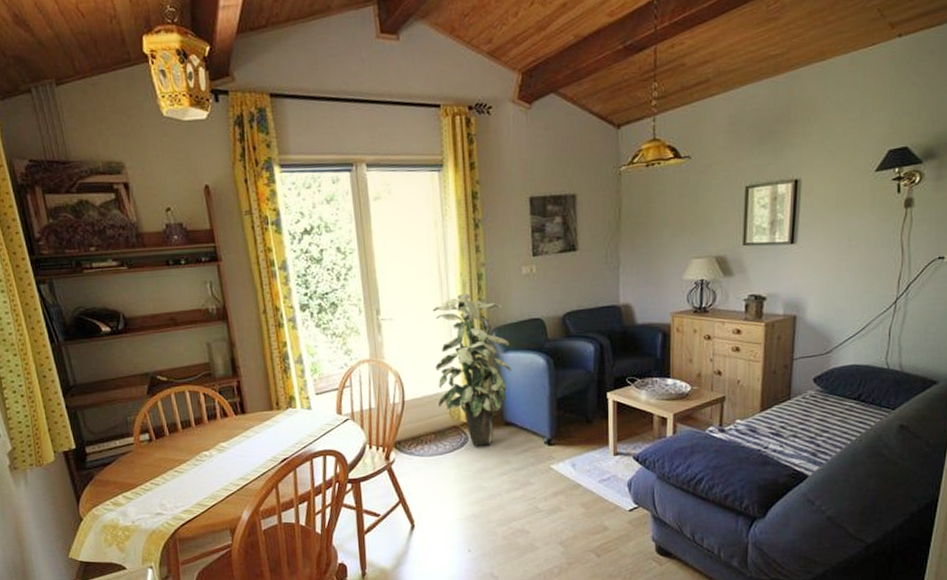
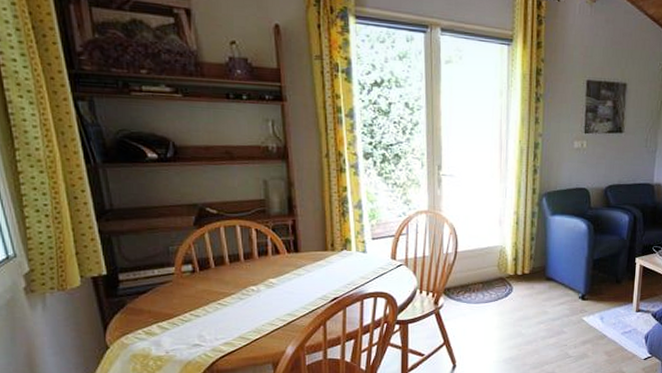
indoor plant: present [432,293,512,446] -> none [488,159,557,297]

